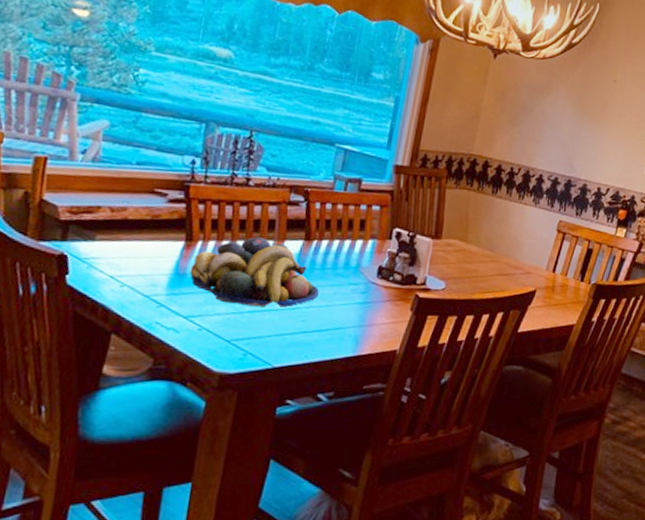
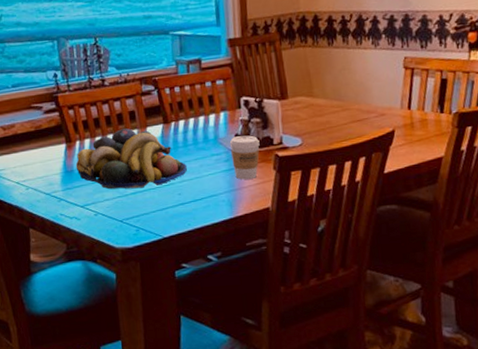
coffee cup: none [368,268,403,317] -> present [229,135,260,180]

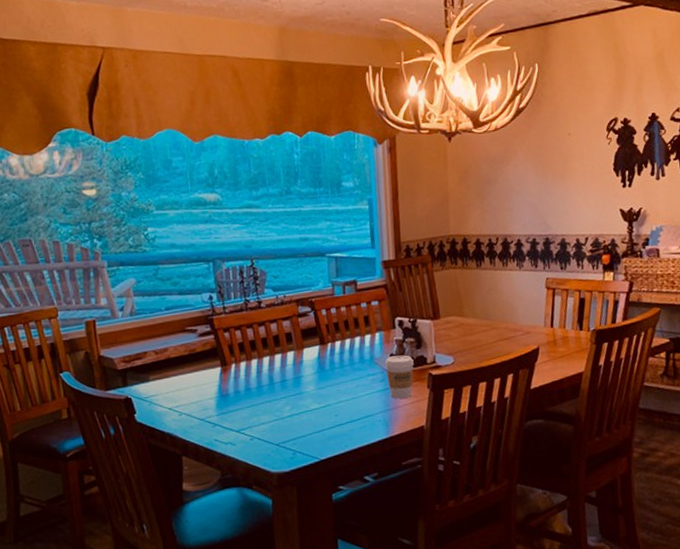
fruit bowl: present [76,128,187,190] -> none [231,350,344,413]

